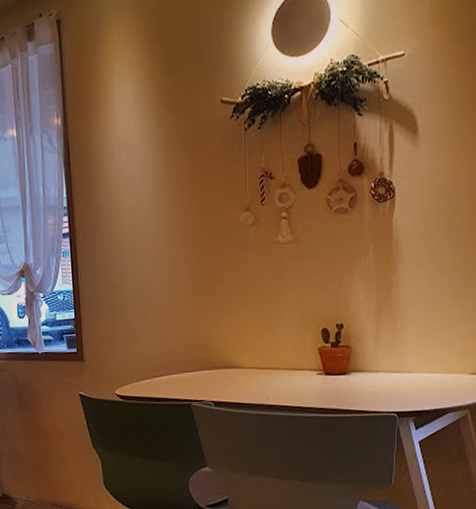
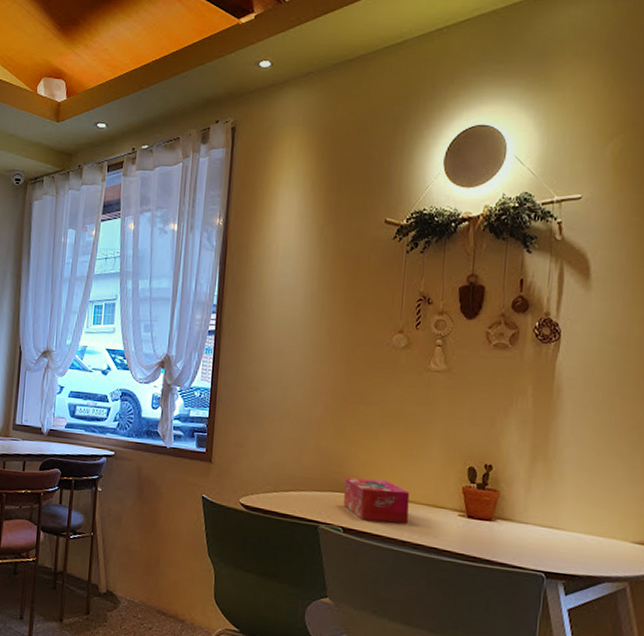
tissue box: none [210,352,272,393] -> present [344,477,410,524]

